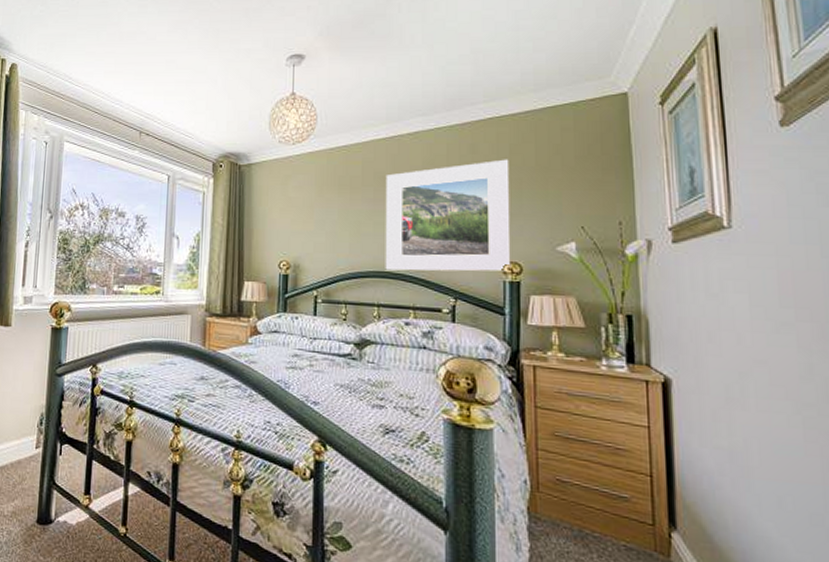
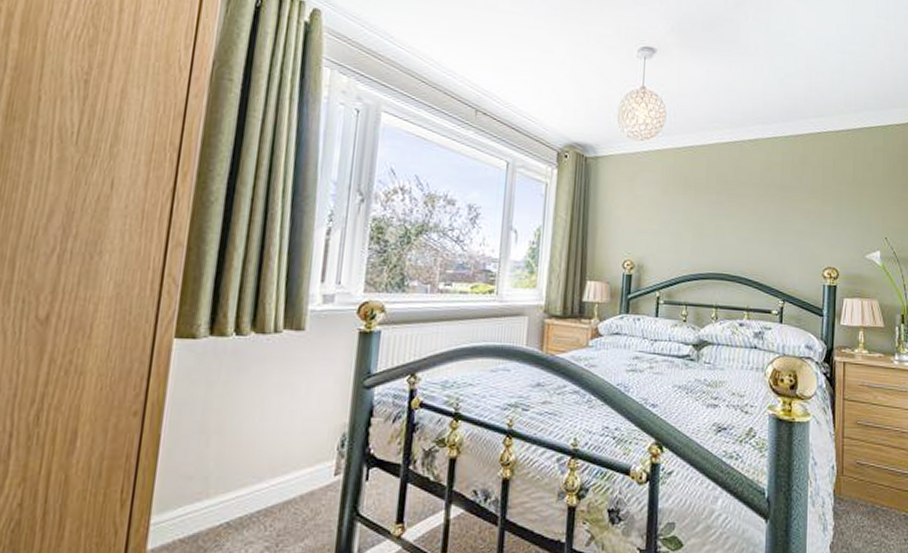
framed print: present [385,159,511,272] -> none [723,172,833,276]

